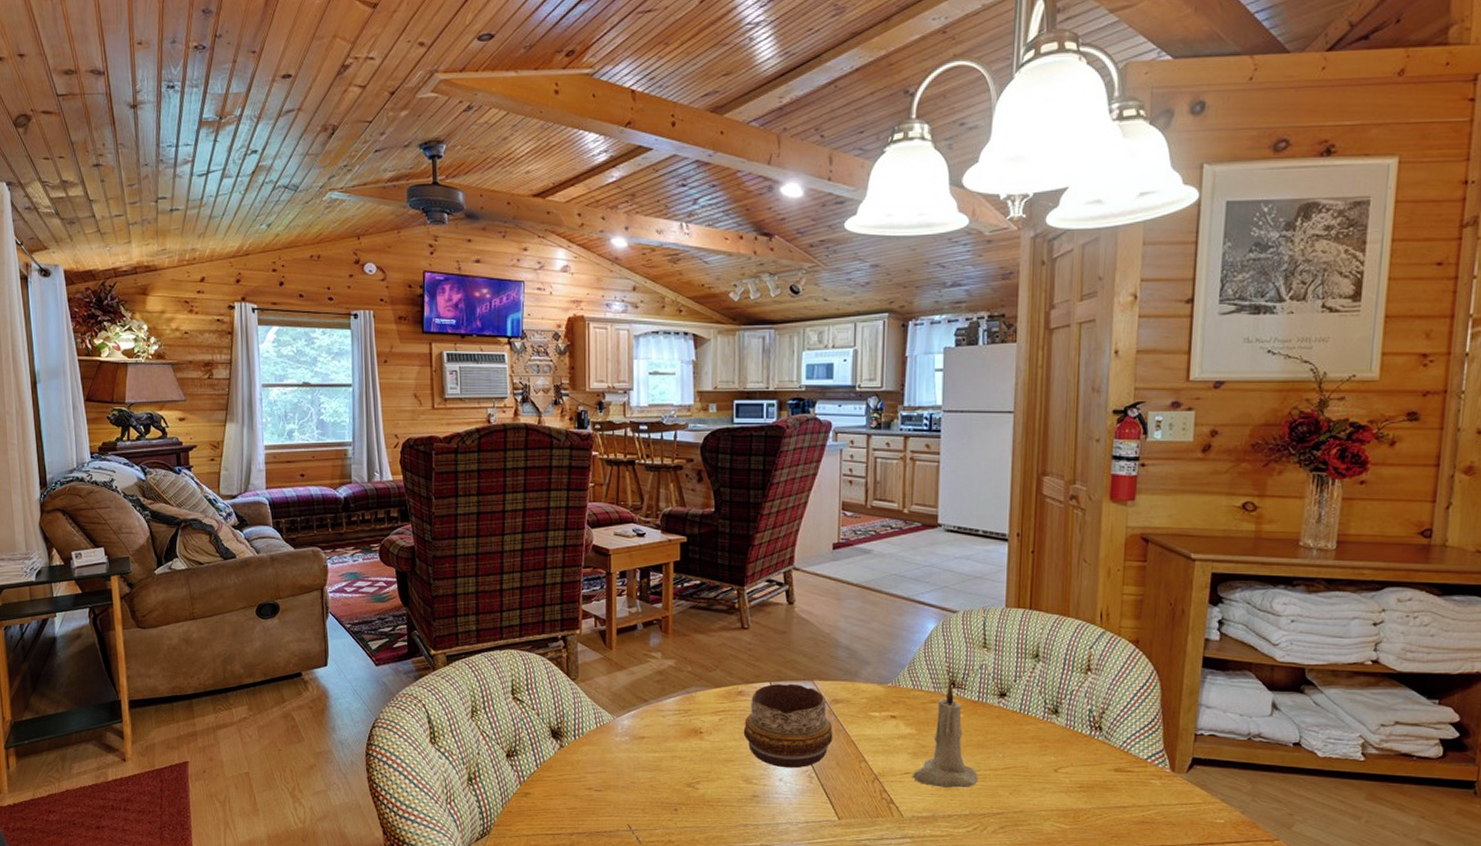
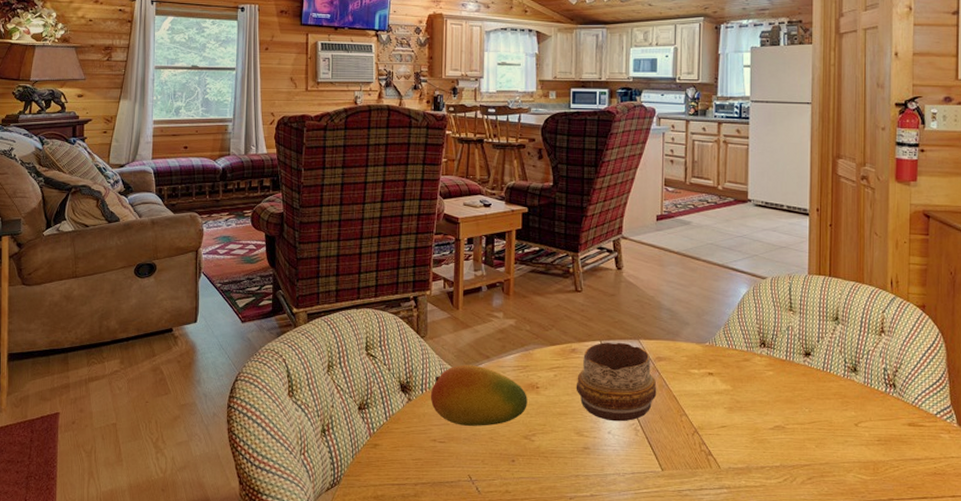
fruit: none [584,709,690,774] -> present [430,364,527,426]
candle: present [913,683,978,788] -> none [729,343,787,441]

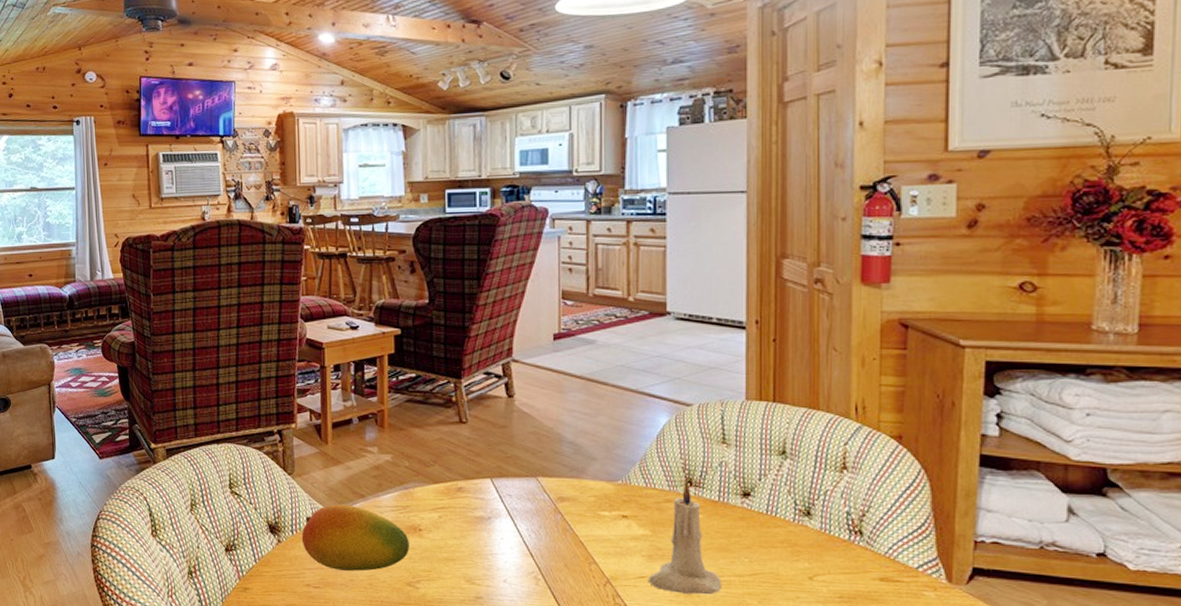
decorative bowl: present [576,342,657,422] -> none [464,479,560,569]
candle: none [729,343,787,441] -> present [649,481,722,595]

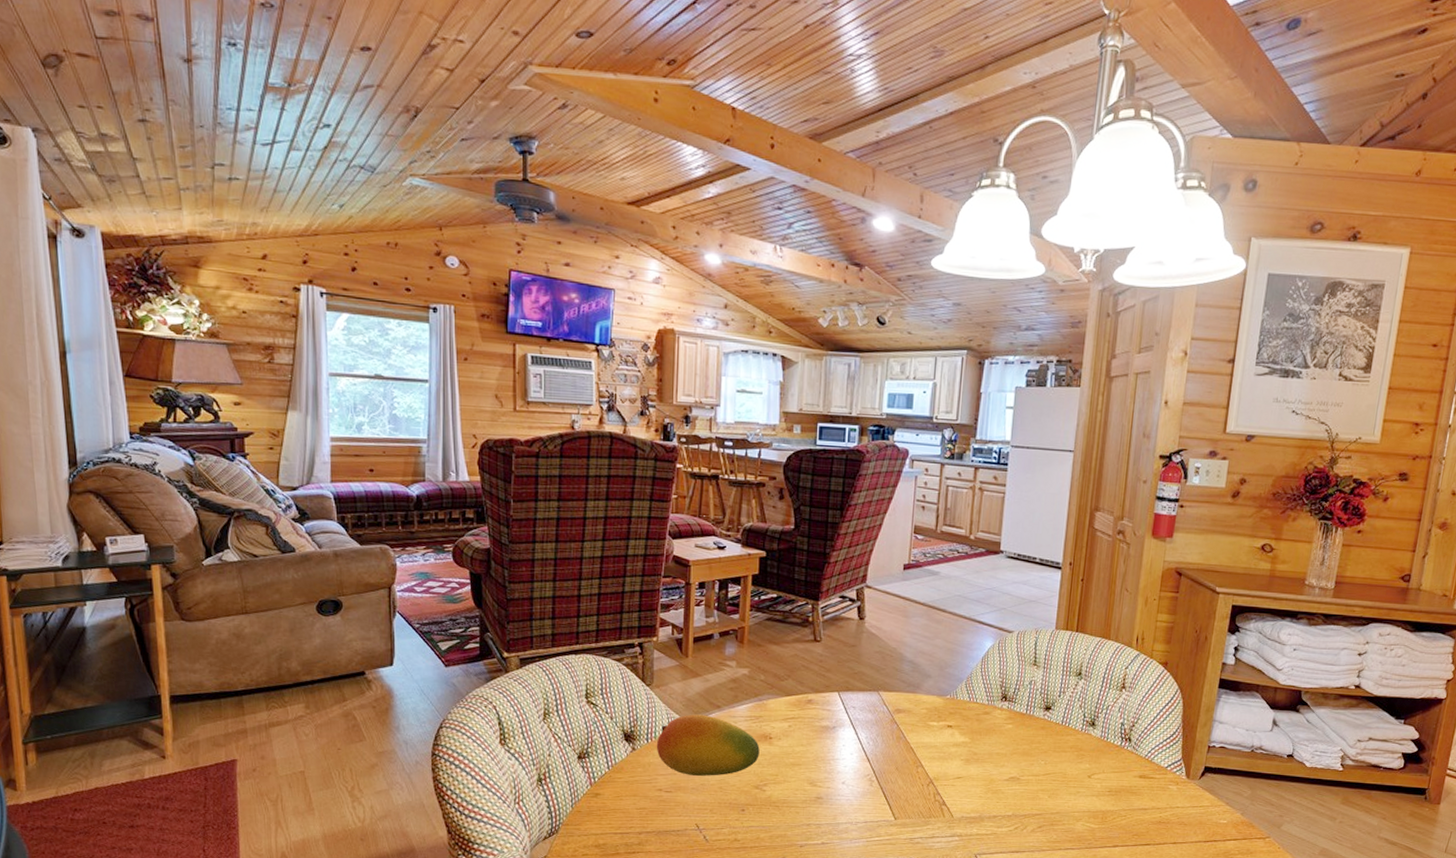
candle: present [649,481,722,595] -> none [964,696,1022,792]

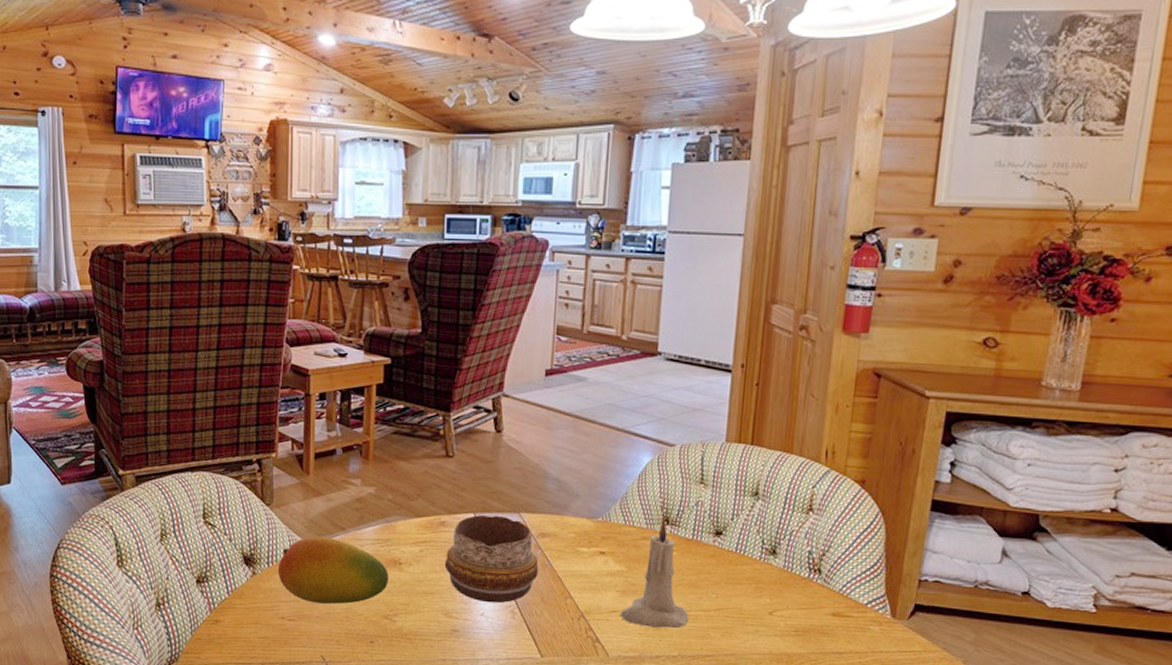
decorative bowl: none [810,693,894,773] -> present [444,514,539,603]
candle: none [964,696,1022,792] -> present [621,519,689,629]

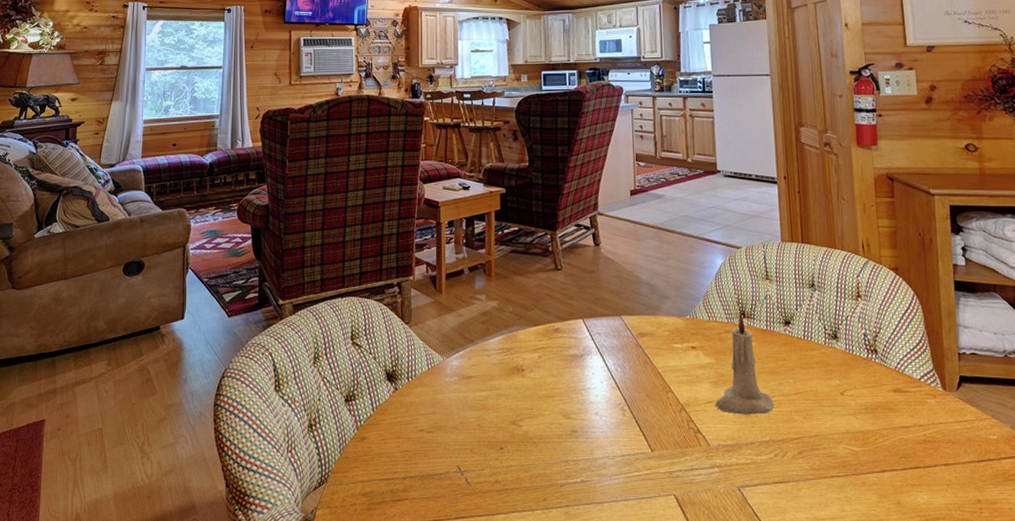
fruit: present [277,536,389,604] -> none [416,350,513,413]
decorative bowl: present [444,514,539,603] -> none [560,319,642,402]

